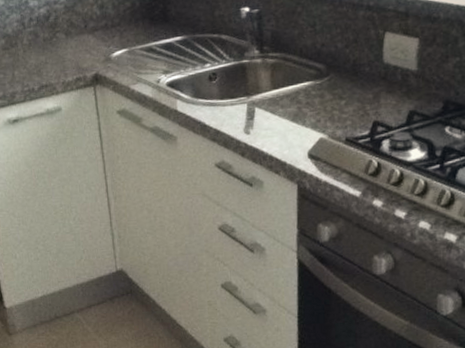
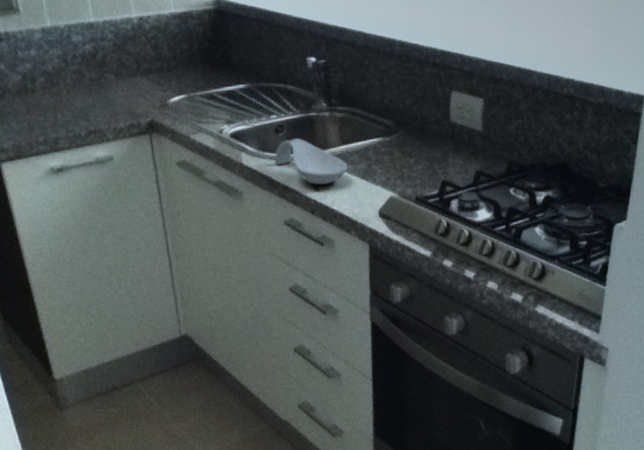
spoon rest: none [207,84,278,129] -> present [274,138,348,185]

